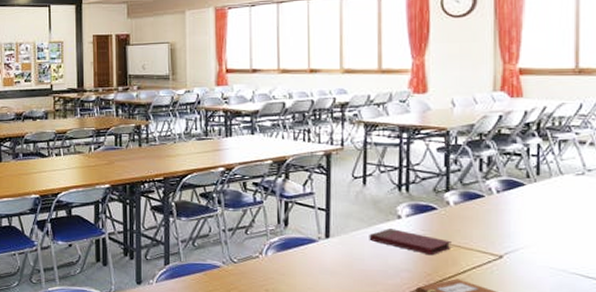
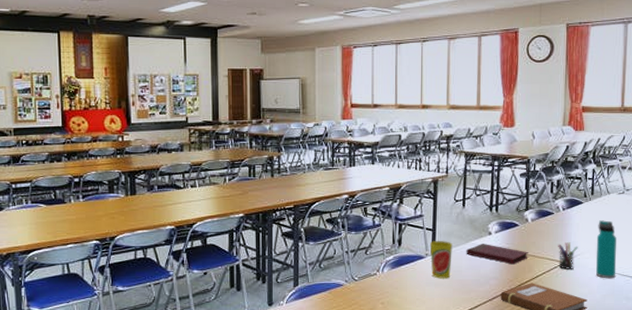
cup: none [323,223,351,267] -> present [429,241,452,279]
pen holder: none [492,232,520,266] -> present [558,242,578,270]
water bottle: none [546,207,577,281] -> present [596,220,616,279]

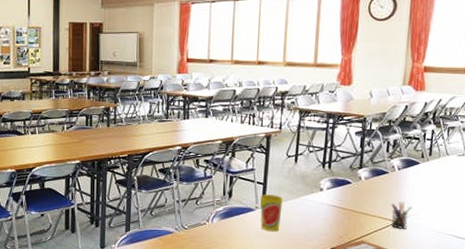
book: present [466,244,529,265] -> none [296,199,361,222]
water bottle: present [596,220,616,279] -> none [430,181,454,240]

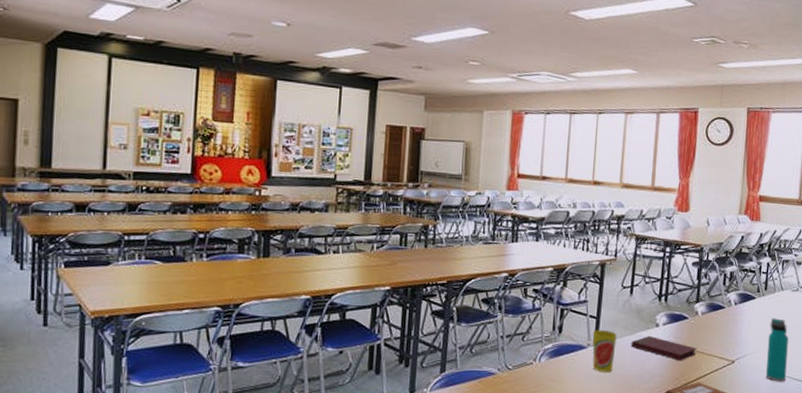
book: none [296,199,361,222] -> present [631,336,698,361]
pen holder: present [391,202,412,229] -> none [727,340,749,370]
water bottle: none [430,181,454,240] -> present [766,318,789,382]

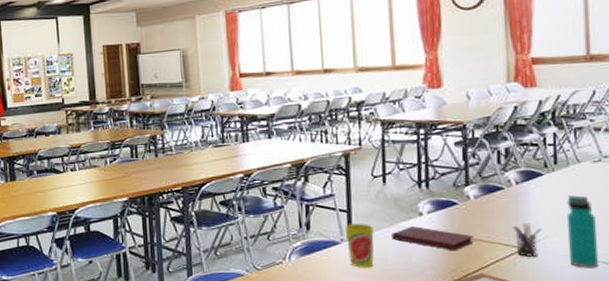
pen holder: none [727,340,749,370] -> present [513,223,542,257]

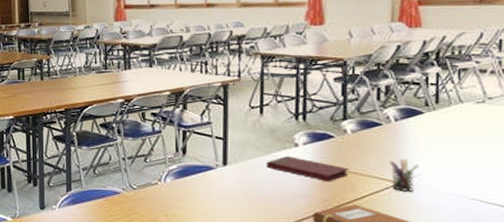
cup: present [344,224,374,268] -> none [220,151,249,193]
water bottle: present [566,195,599,268] -> none [445,134,477,206]

